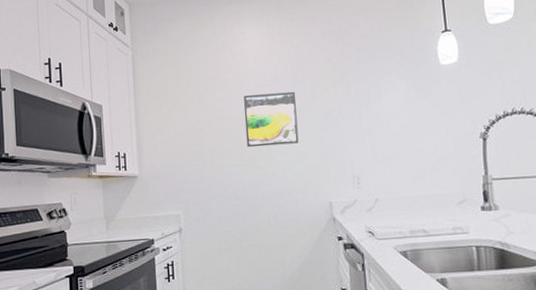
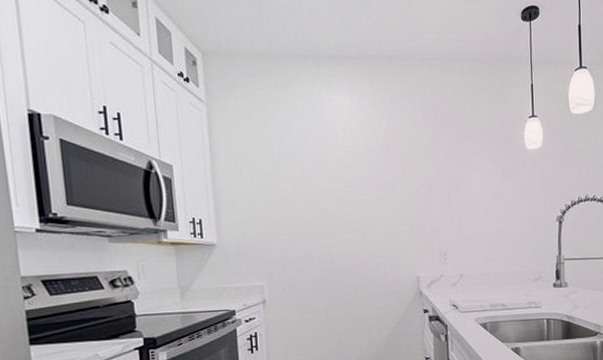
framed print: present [244,91,299,148] -> none [332,165,389,220]

